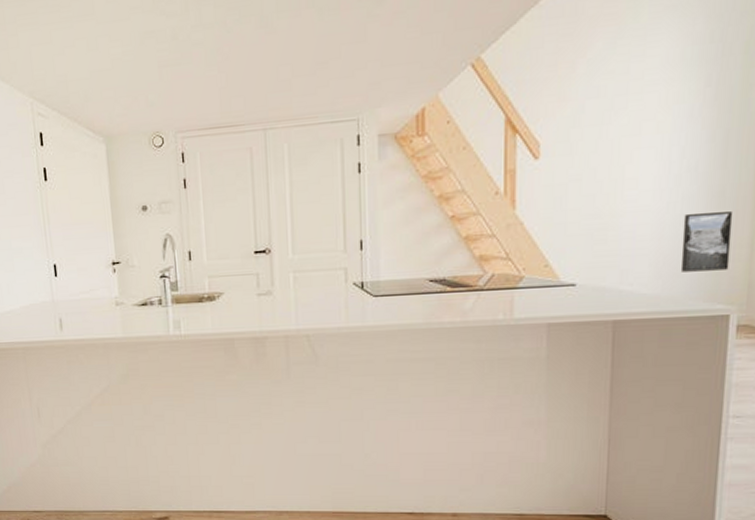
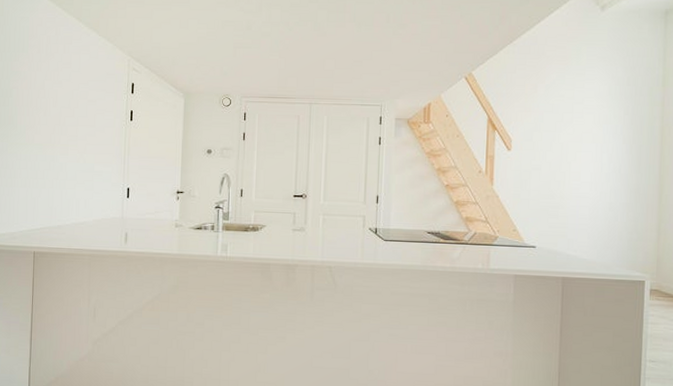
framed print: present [680,211,734,272] -> none [610,203,646,247]

